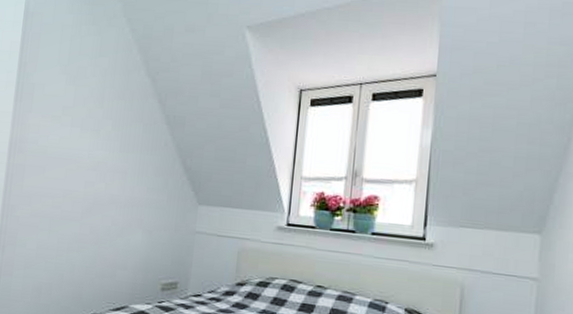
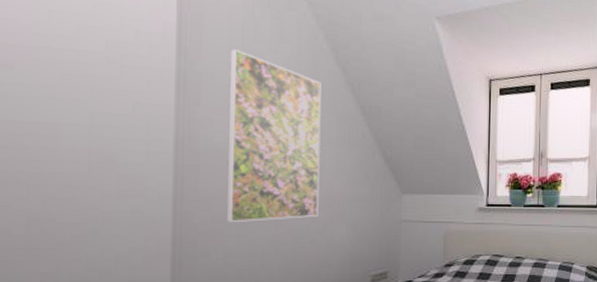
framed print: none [41,63,132,220] -> present [226,49,321,223]

